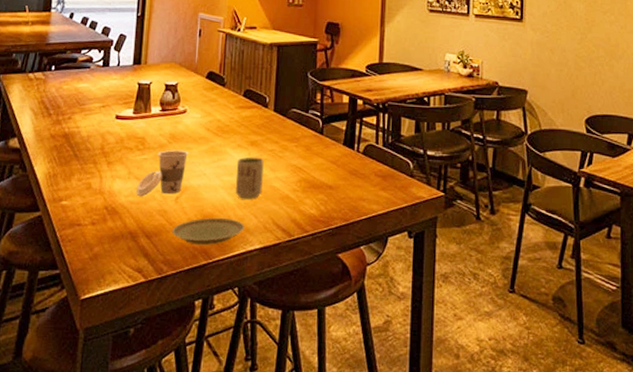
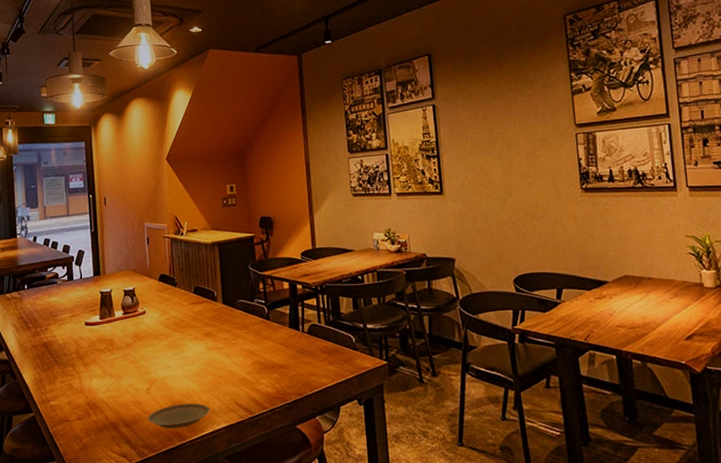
cup: present [136,149,189,197] -> none [112,347,153,392]
cup: present [235,157,264,200] -> none [196,346,222,385]

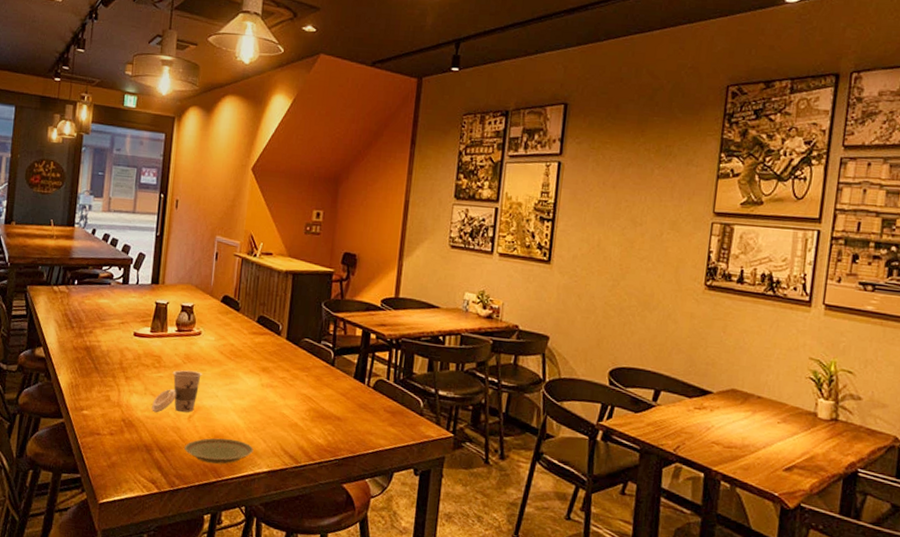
cup: none [112,347,153,392] -> present [152,370,203,413]

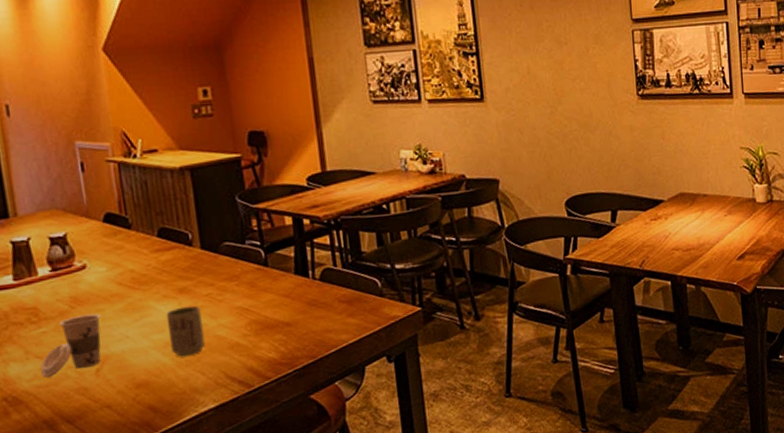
plate: present [184,438,254,465] -> none [100,381,192,420]
cup: none [246,382,275,424] -> present [166,305,205,357]

